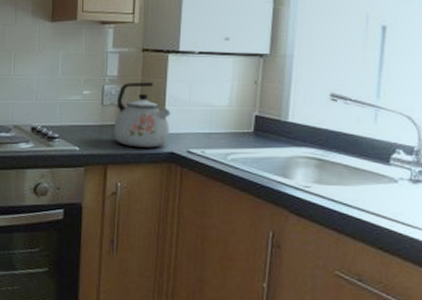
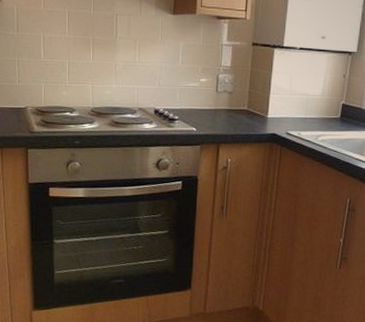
kettle: present [113,82,171,148] -> none [226,72,274,130]

